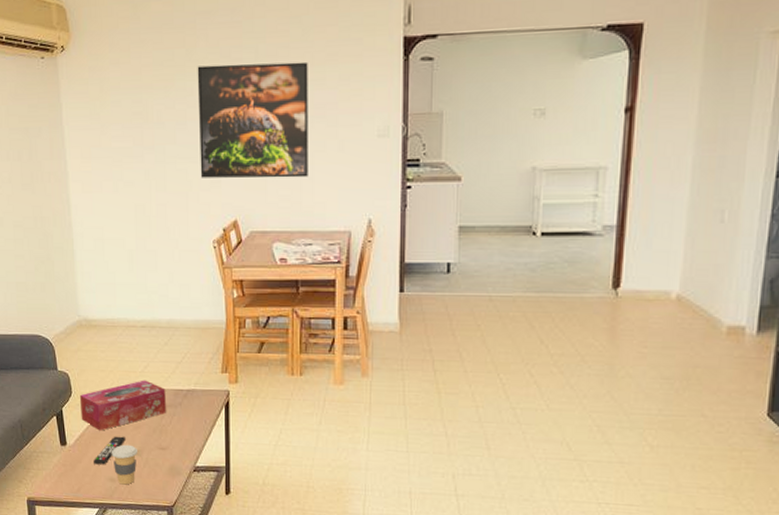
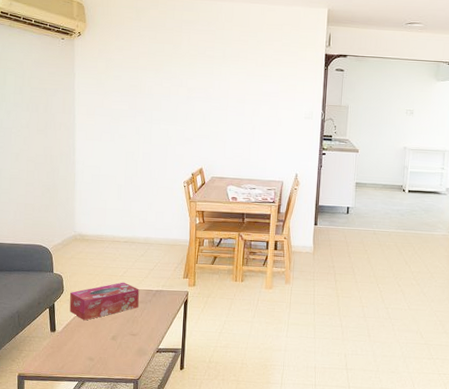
remote control: present [92,436,126,465] -> none [76,324,105,347]
coffee cup: present [111,444,137,485] -> none [91,331,113,363]
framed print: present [197,61,308,178] -> none [177,58,260,142]

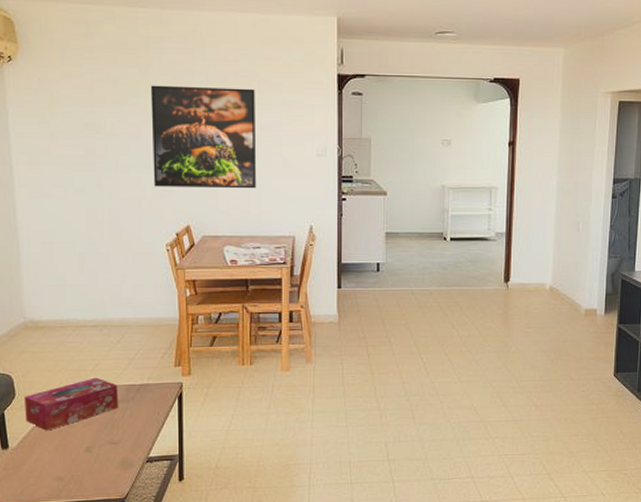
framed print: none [177,58,260,142] -> present [150,85,256,189]

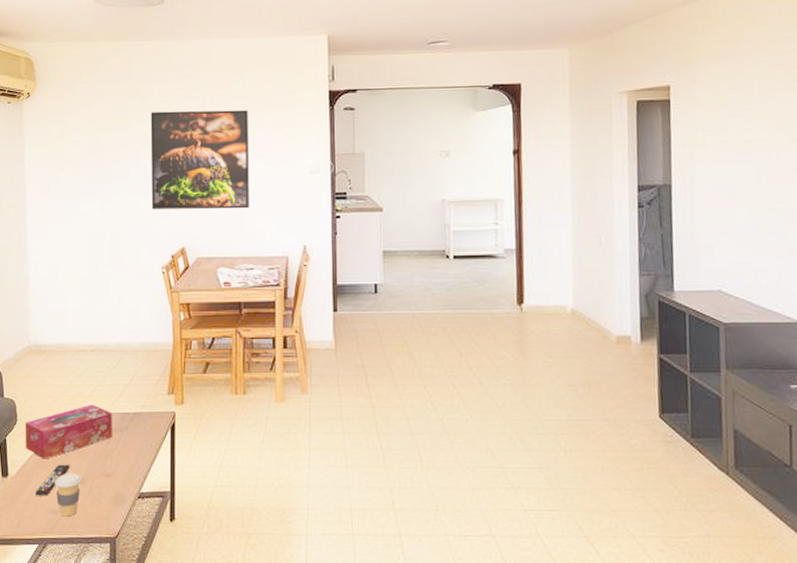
remote control: none [38,434,75,465] -> present [34,464,70,496]
coffee cup: none [58,442,87,483] -> present [54,473,81,517]

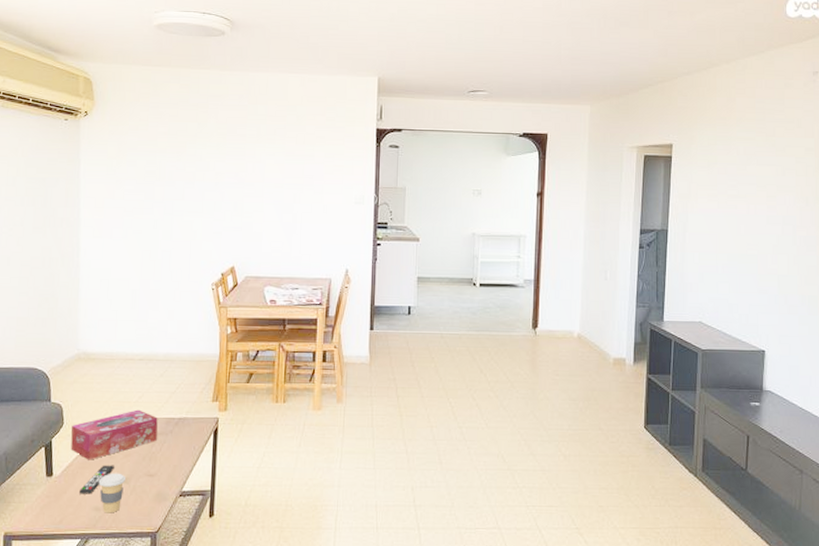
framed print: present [150,109,249,210] -> none [204,137,300,233]

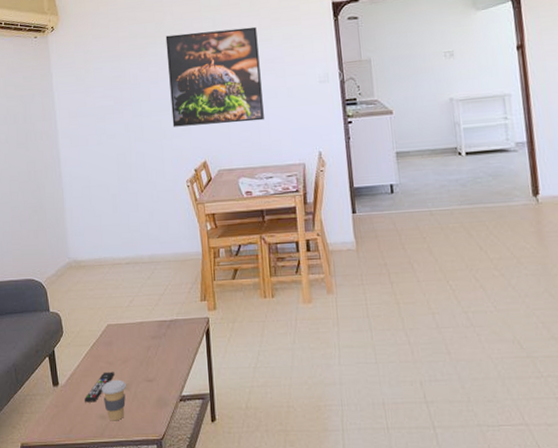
tissue box: present [70,409,158,460] -> none [70,314,152,368]
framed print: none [204,137,300,233] -> present [165,26,264,127]

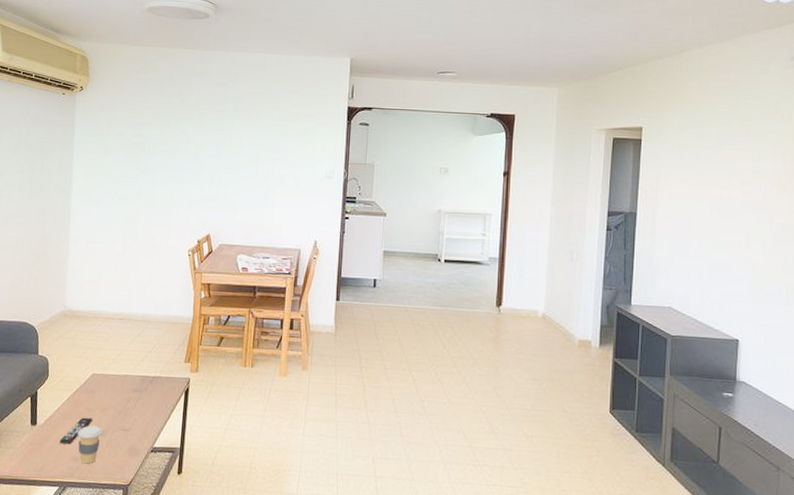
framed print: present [165,26,264,127] -> none [183,112,275,205]

